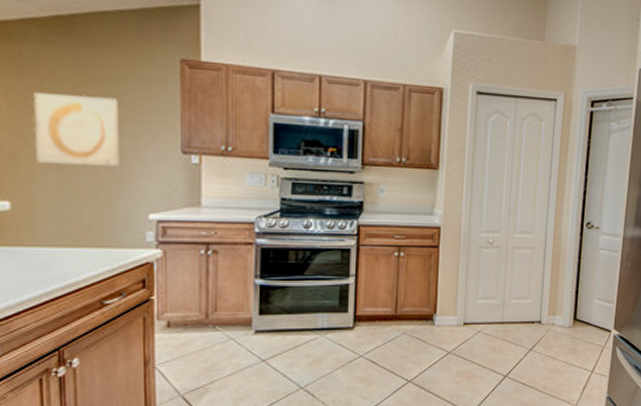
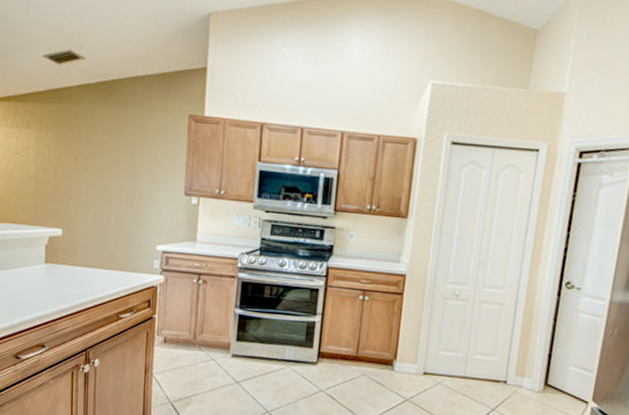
wall art: present [32,93,119,166] -> none [80,143,140,204]

